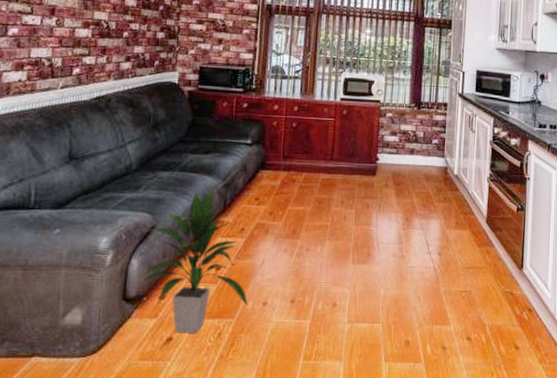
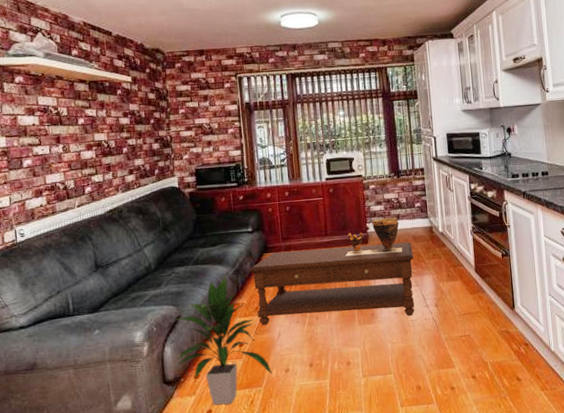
coffee table: none [241,171,423,261] -> present [249,241,415,325]
clay pot: none [349,150,413,190] -> present [345,217,403,257]

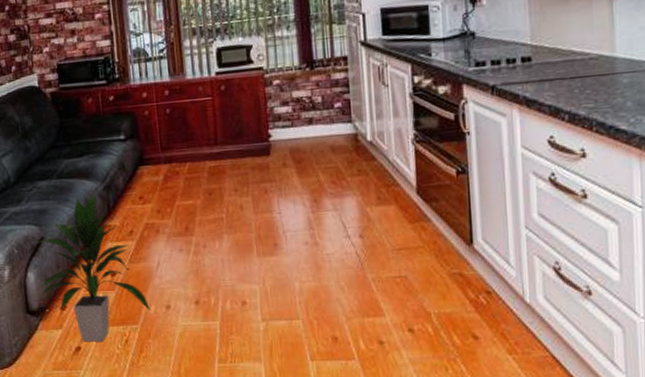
coffee table: present [249,241,415,325] -> none [122,153,332,252]
clay pot: present [345,217,403,257] -> none [240,121,317,171]

